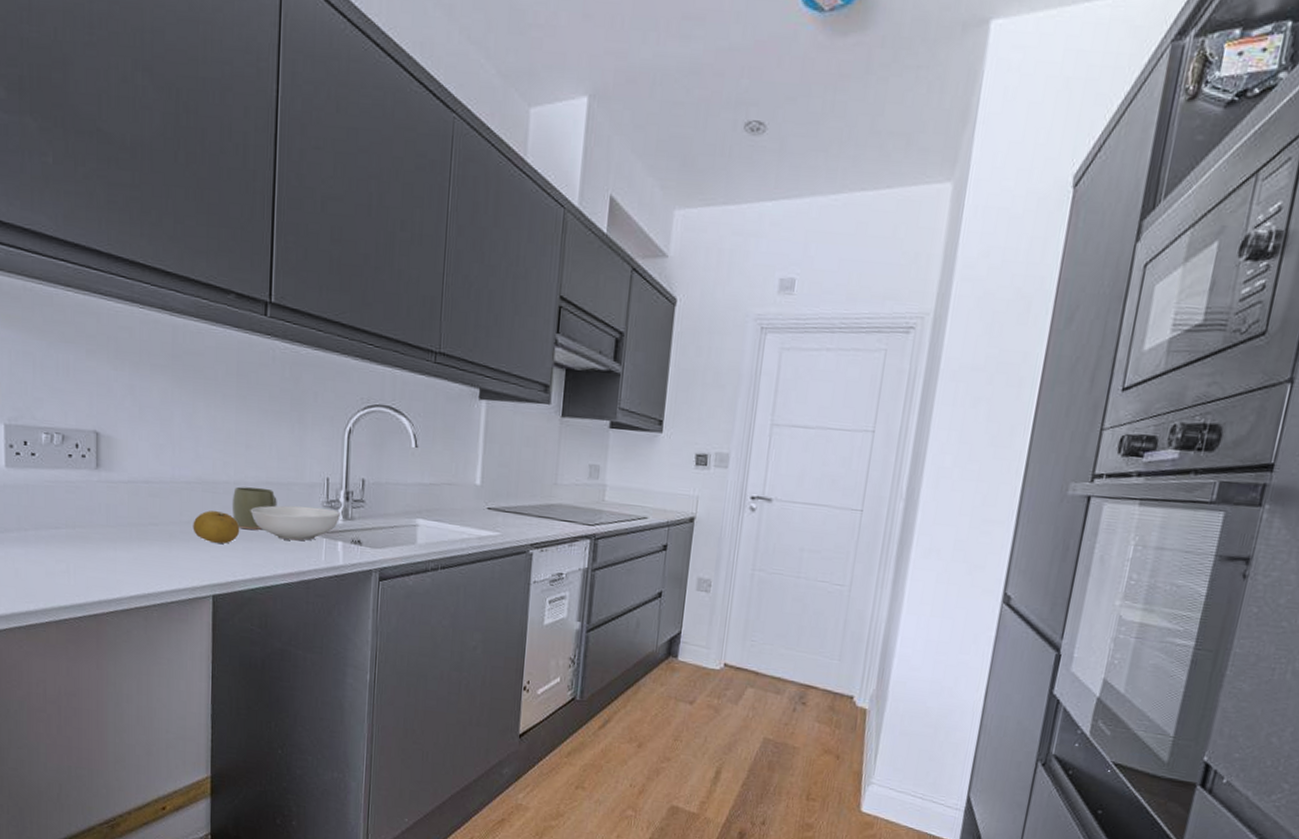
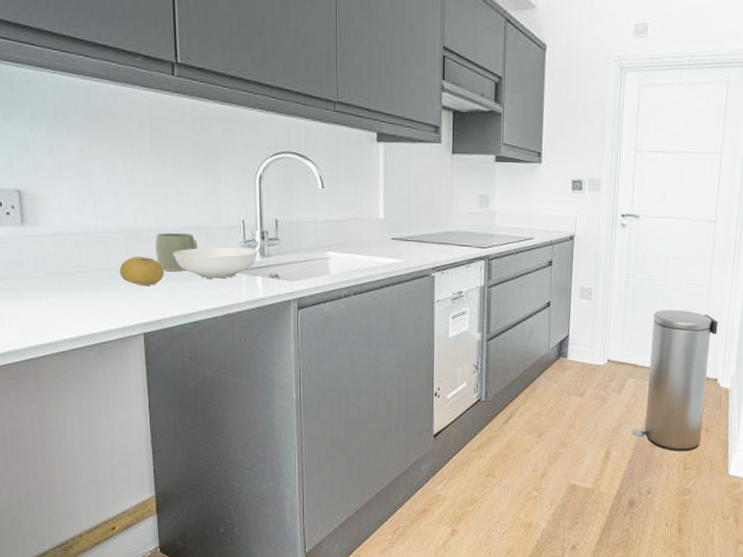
pedal bin: none [748,610,858,780] -> present [632,310,718,452]

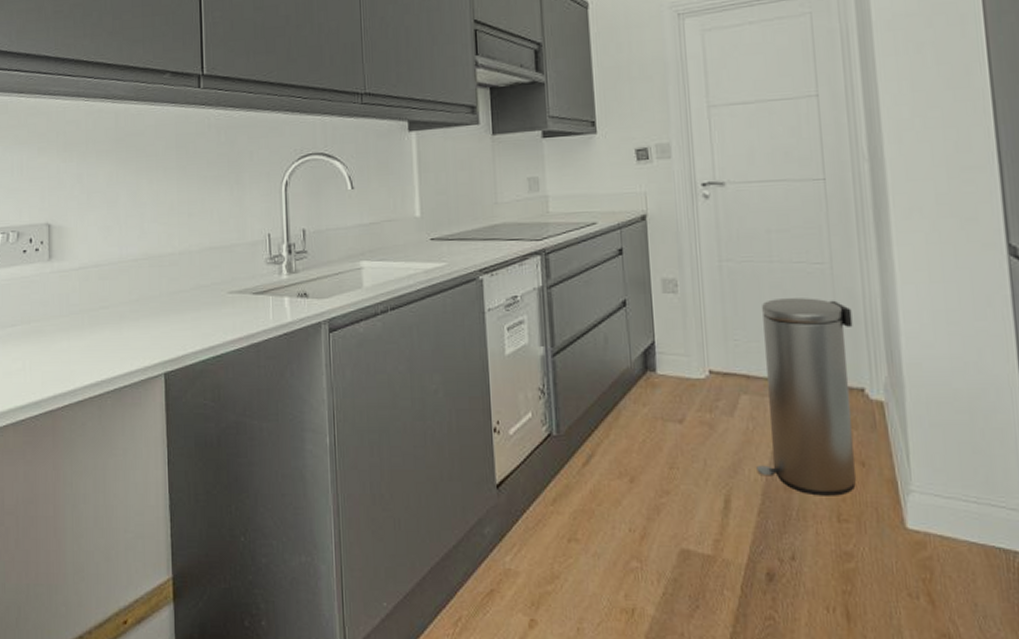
fruit: present [119,256,165,286] -> none [142,284,188,317]
mug: present [154,232,198,272] -> none [178,254,222,299]
bowl: present [173,247,258,279] -> none [196,265,285,304]

